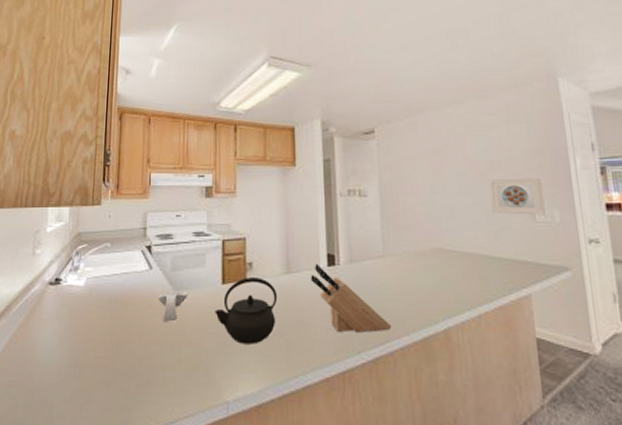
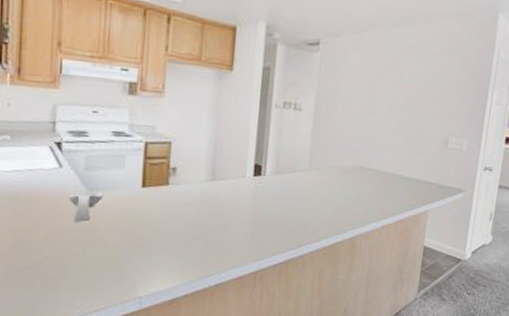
kettle: present [215,277,278,344] -> none [132,182,200,246]
knife block: present [311,264,392,332] -> none [235,173,306,238]
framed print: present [488,178,545,215] -> none [413,106,461,143]

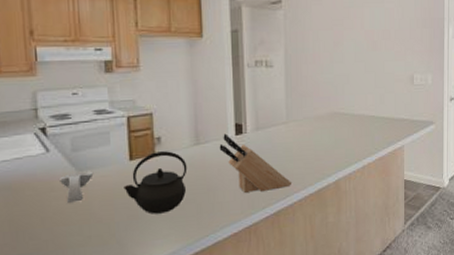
kettle: none [132,182,200,246] -> present [123,151,188,214]
knife block: none [235,173,306,238] -> present [219,133,292,193]

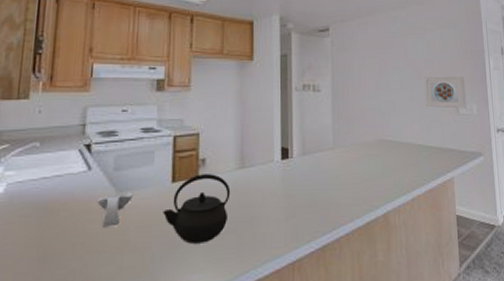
knife block: present [219,133,292,193] -> none [264,157,339,223]
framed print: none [379,46,421,79] -> present [424,76,466,109]

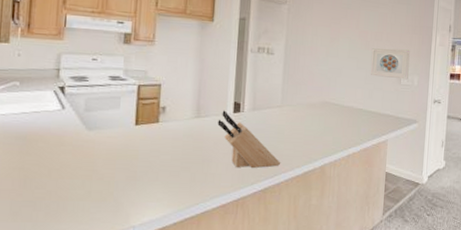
spoon rest: present [96,192,134,227] -> none [69,130,102,158]
kettle: present [163,174,231,244] -> none [126,120,187,178]
knife block: none [264,157,339,223] -> present [217,110,281,168]

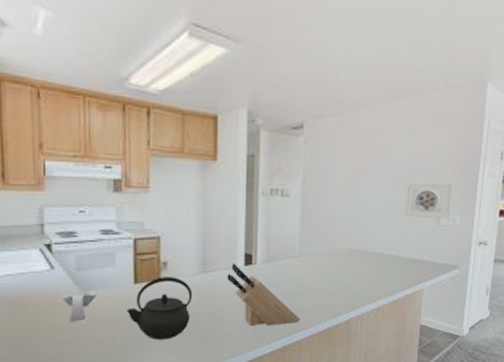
spoon rest: none [69,130,102,158] -> present [61,291,97,322]
kettle: none [126,120,187,178] -> present [127,277,193,340]

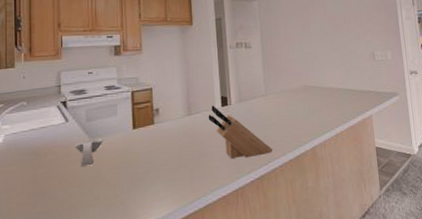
kettle: present [127,277,193,340] -> none [128,121,181,178]
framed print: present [404,183,452,219] -> none [342,27,382,56]

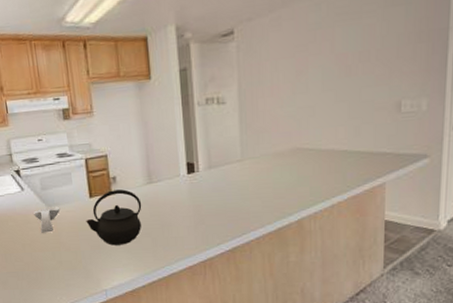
kettle: none [128,121,181,178] -> present [86,189,142,246]
knife block: present [208,105,273,158] -> none [172,172,249,229]

